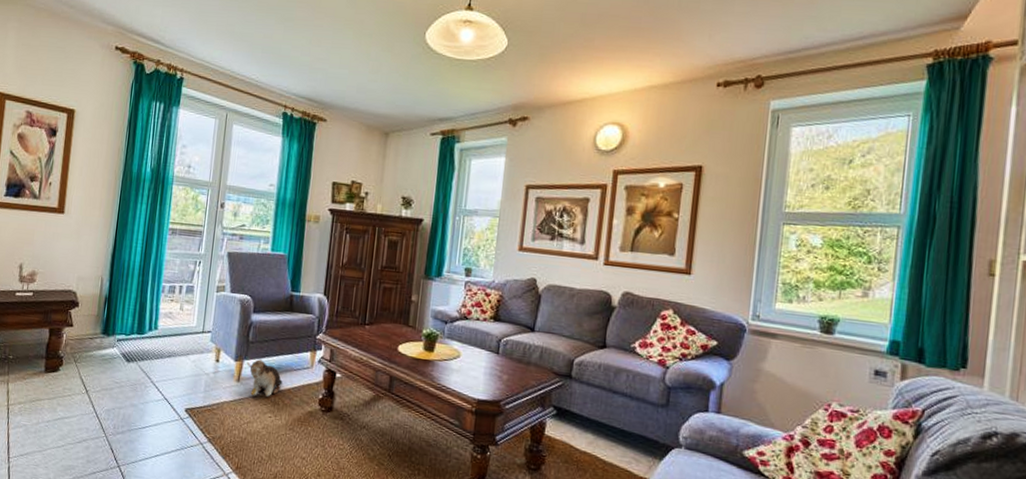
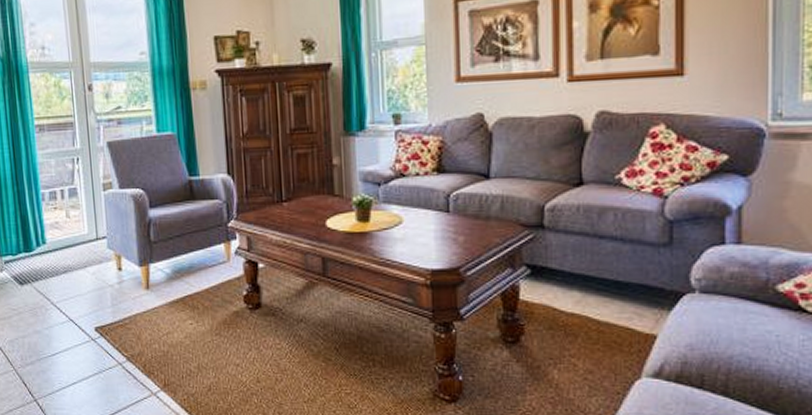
plush toy: present [246,359,283,397] -> none [153,261,198,303]

